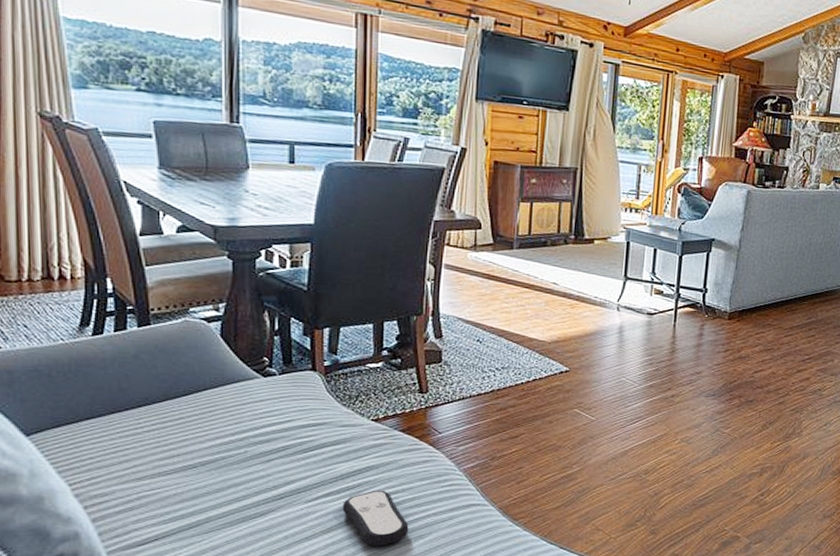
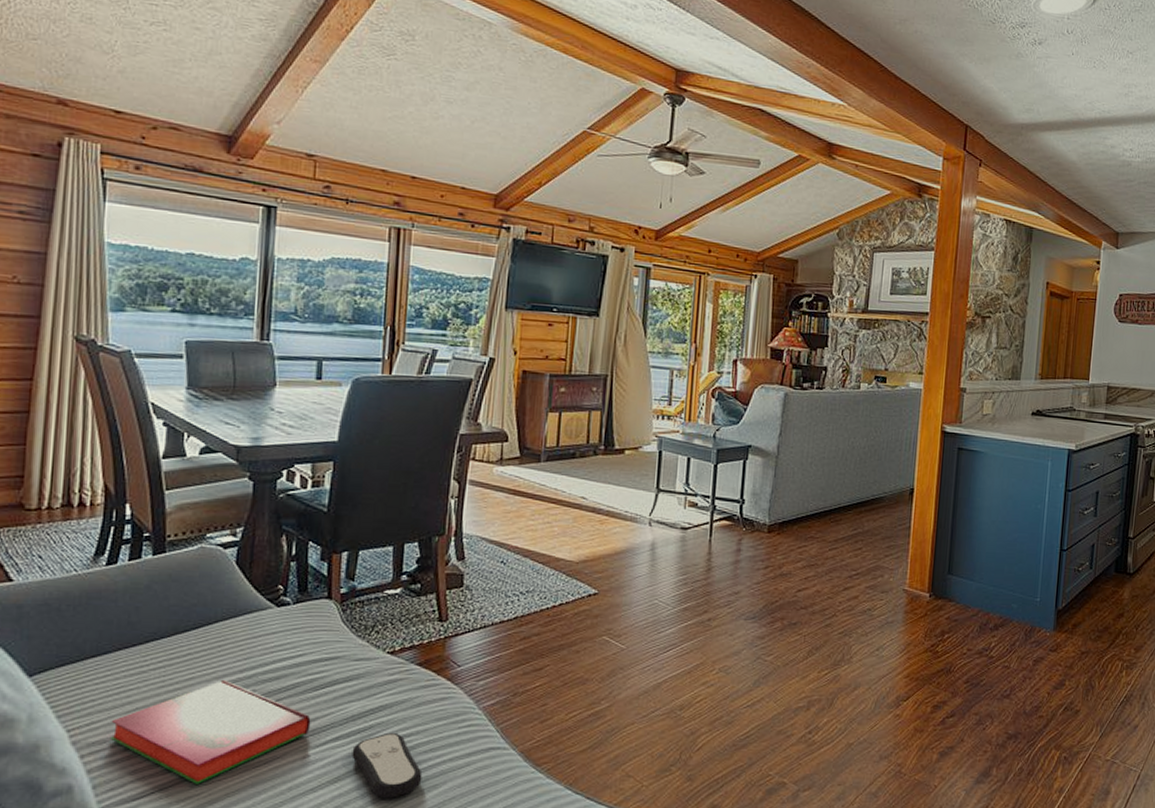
hardback book: none [110,441,302,533] -> present [110,679,311,784]

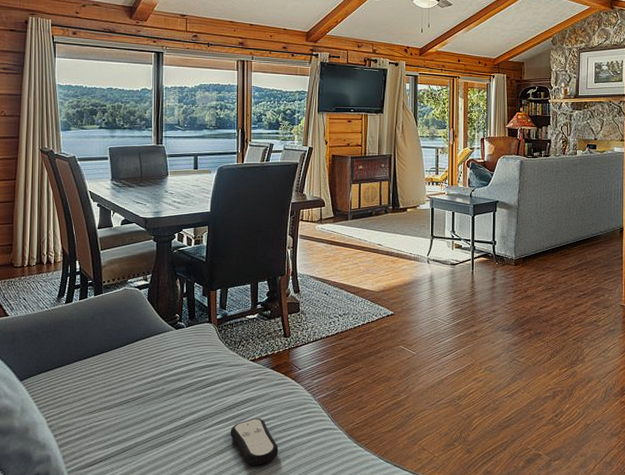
hardback book: present [110,679,311,784] -> none [72,381,202,455]

